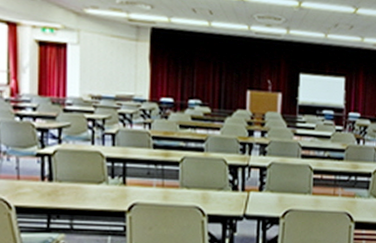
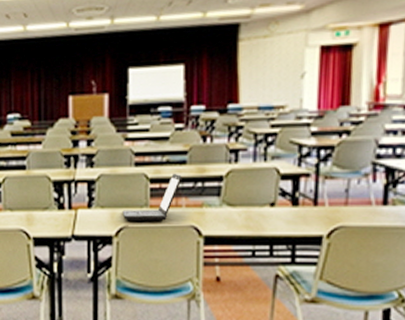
laptop: none [289,167,340,207] -> present [122,173,182,221]

